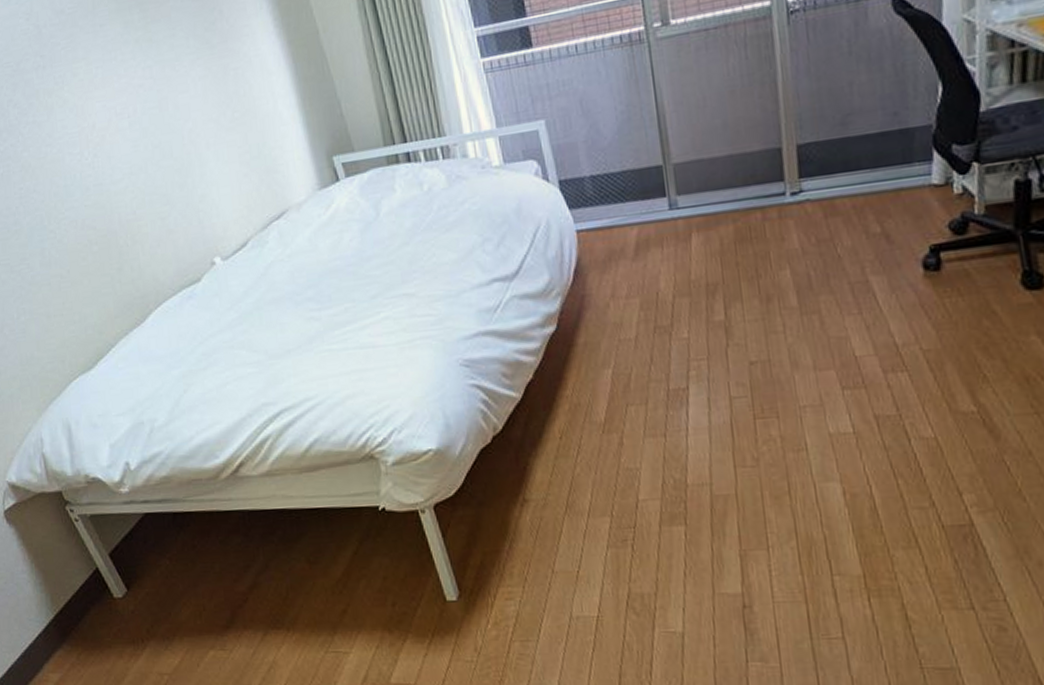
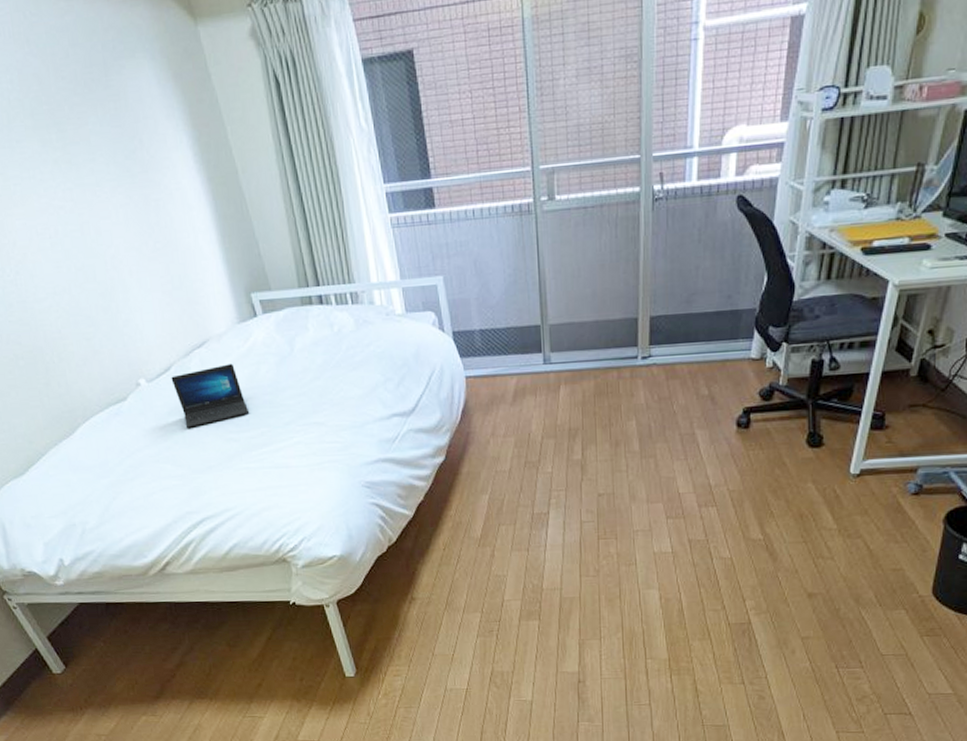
laptop: none [247,234,331,308] -> present [171,363,249,428]

